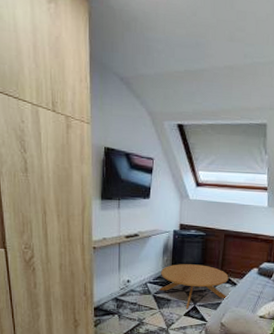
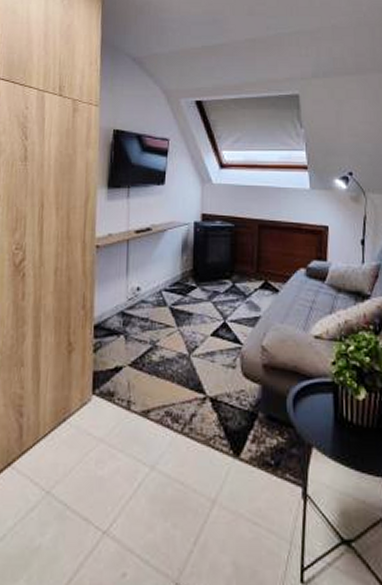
coffee table: present [158,264,229,309] -> none [176,264,270,327]

